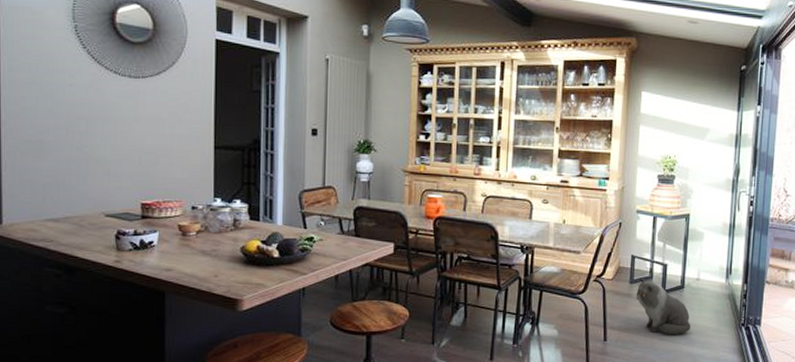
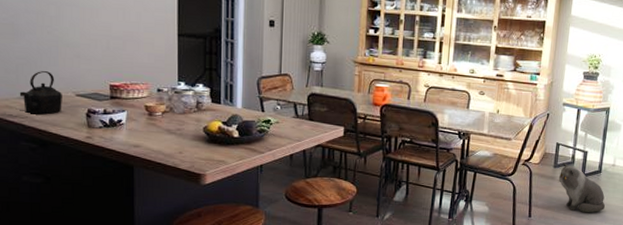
kettle: none [45,190,90,238] -> present [19,71,62,115]

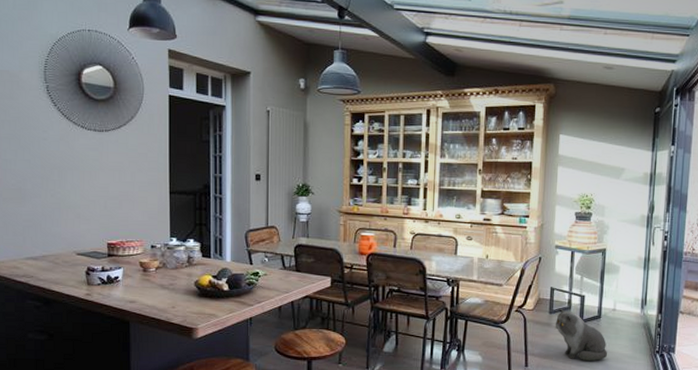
kettle: present [19,71,62,115] -> none [25,232,64,274]

